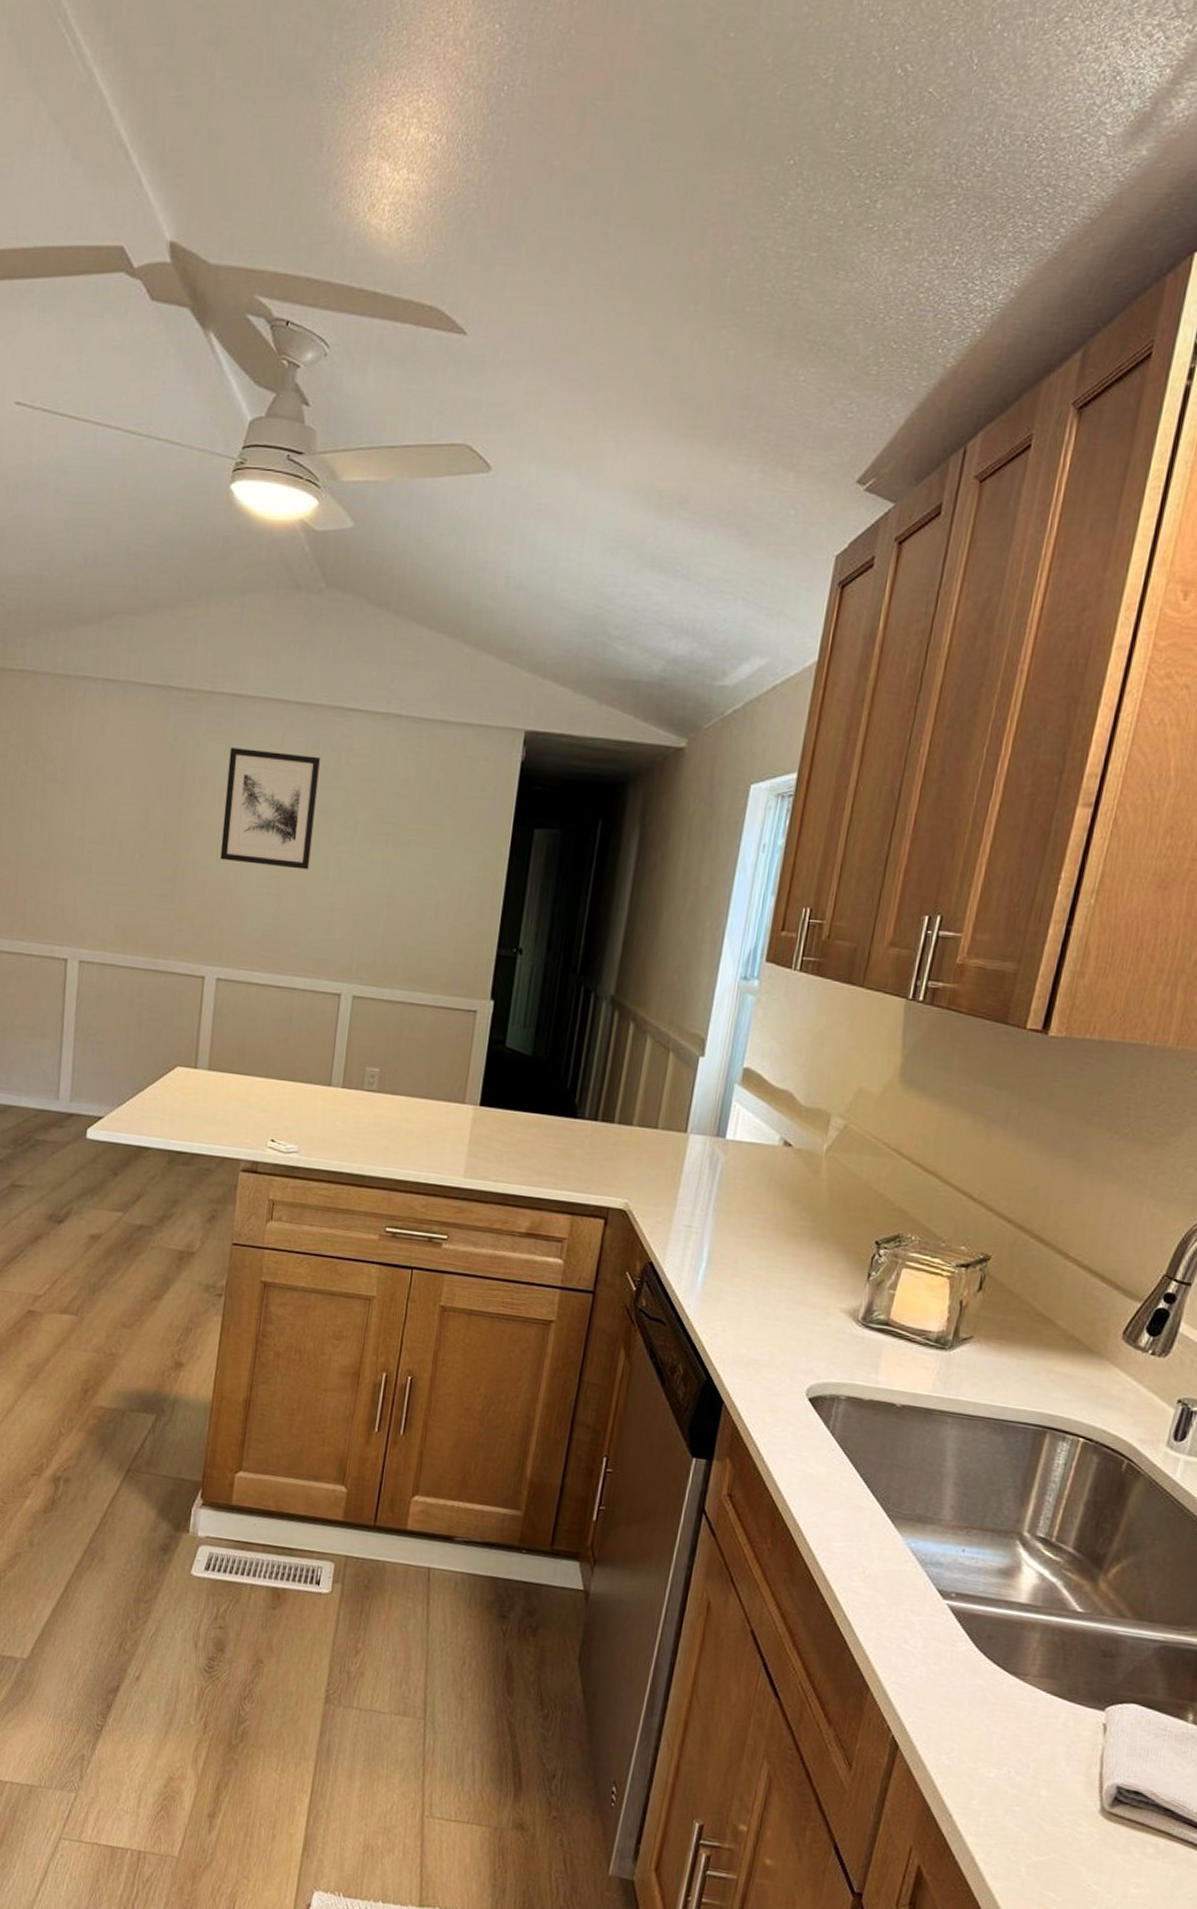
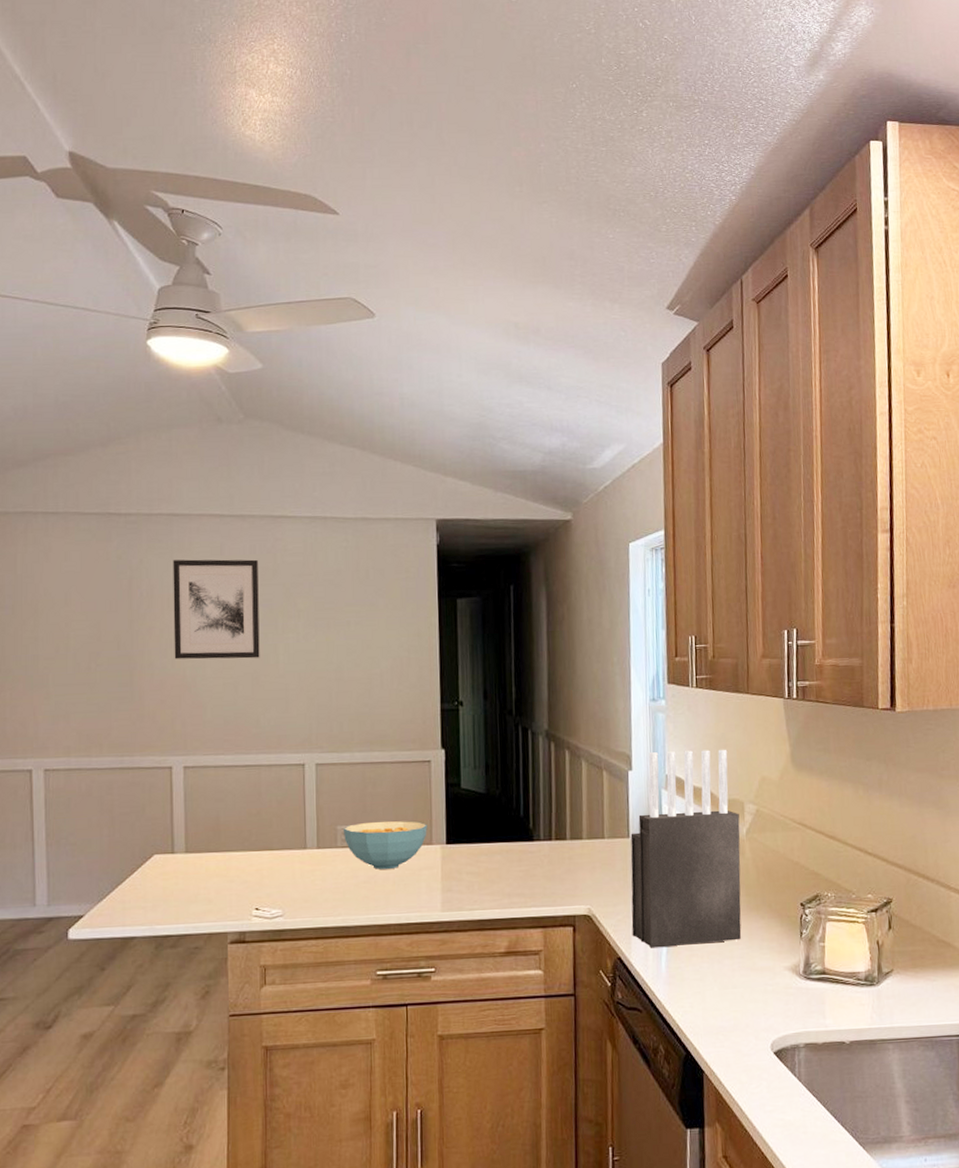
cereal bowl: none [371,1068,462,1123] -> present [343,821,427,869]
knife block: none [670,1039,824,1269] -> present [630,749,742,948]

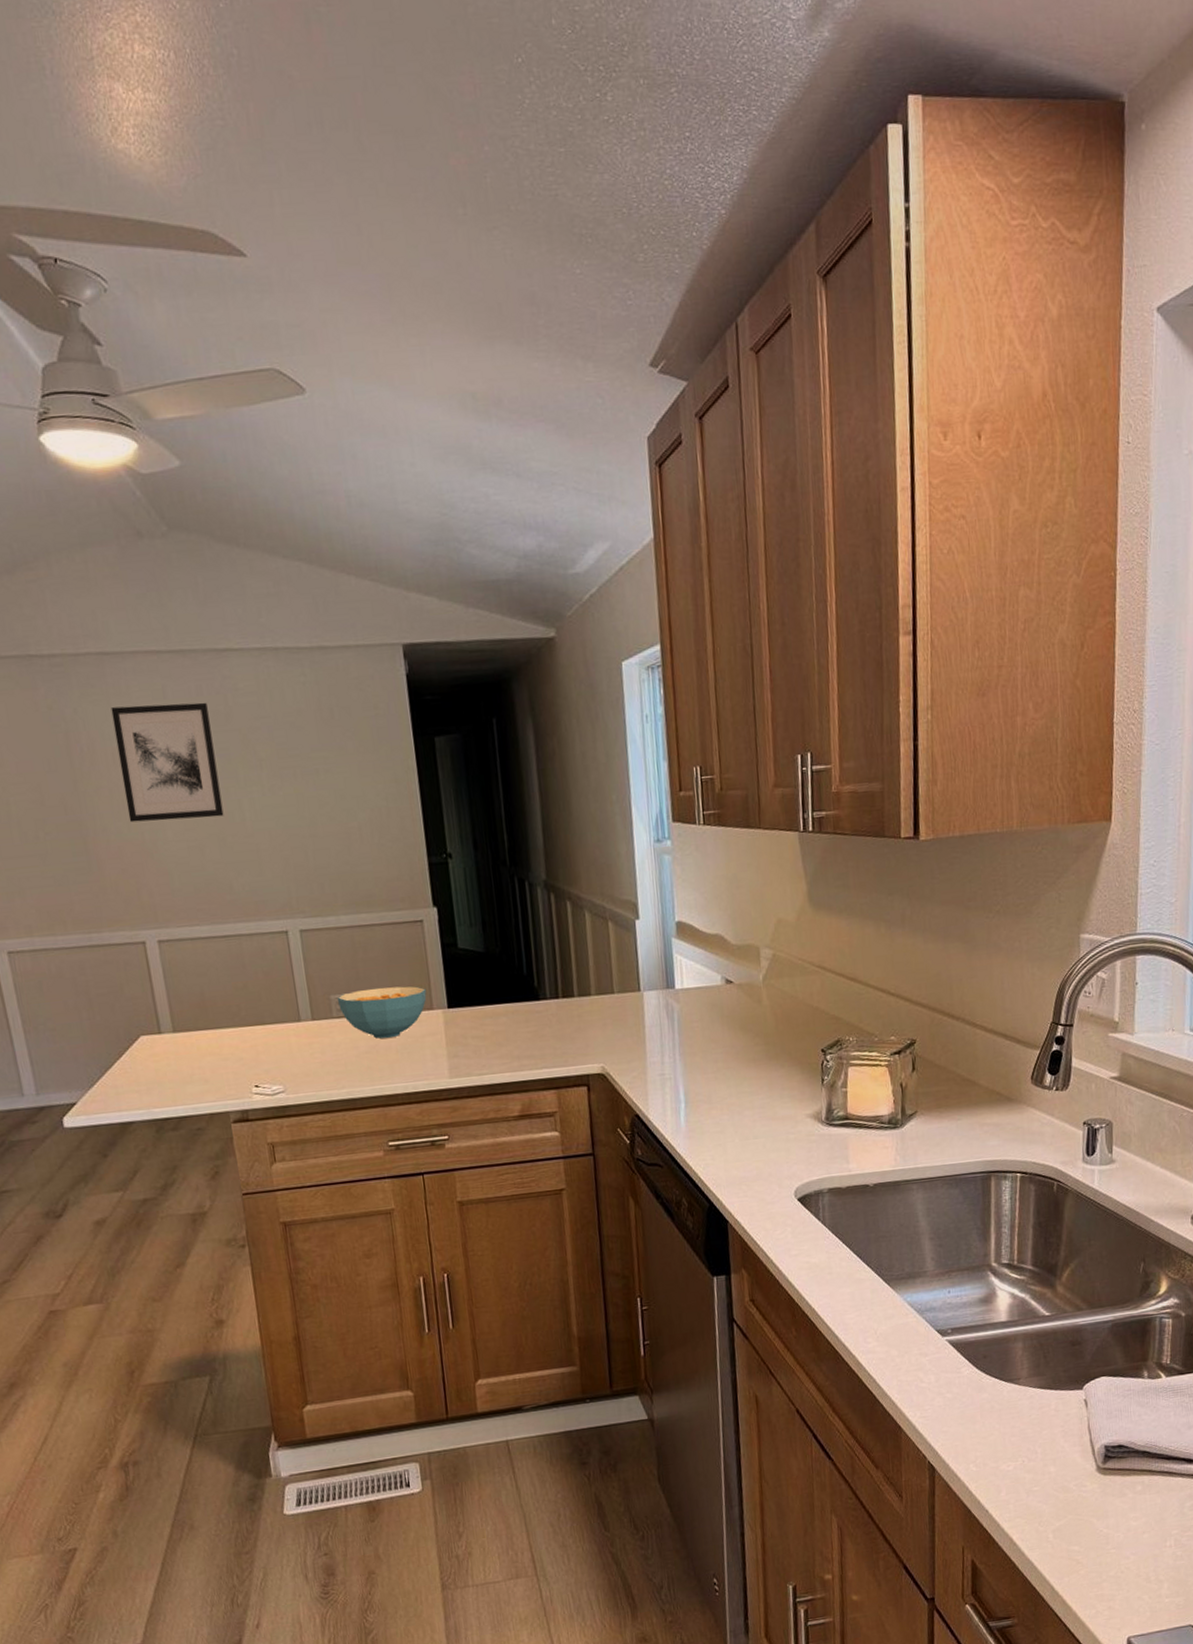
knife block: present [630,749,742,948] -> none [641,891,762,1104]

